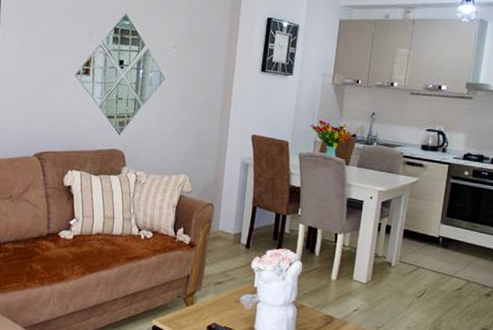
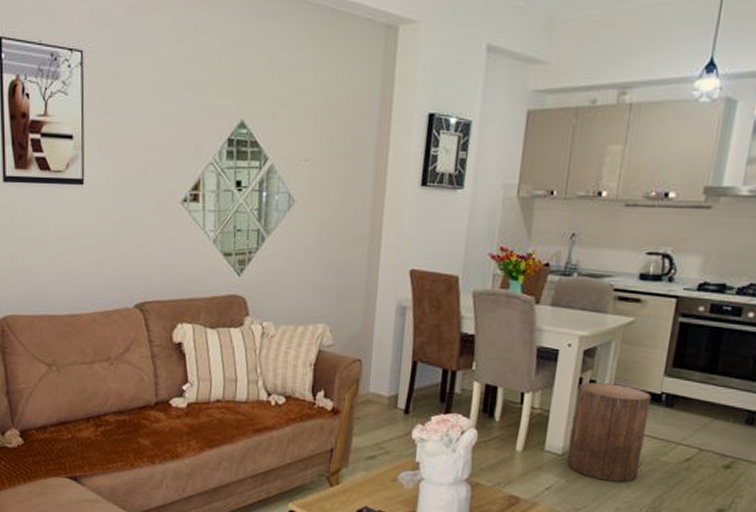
stool: none [370,227,432,306] -> present [567,382,651,482]

